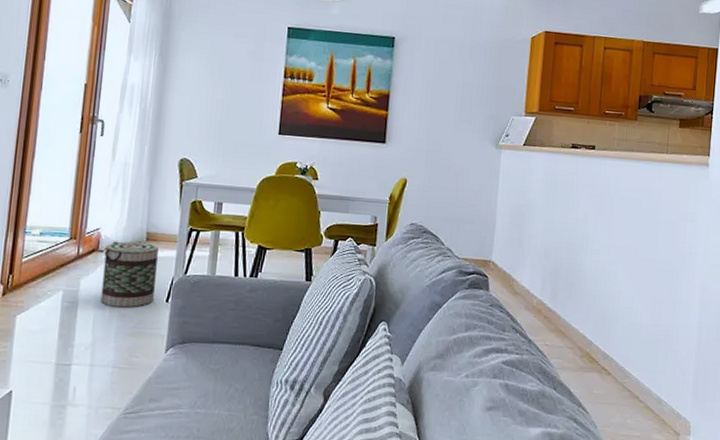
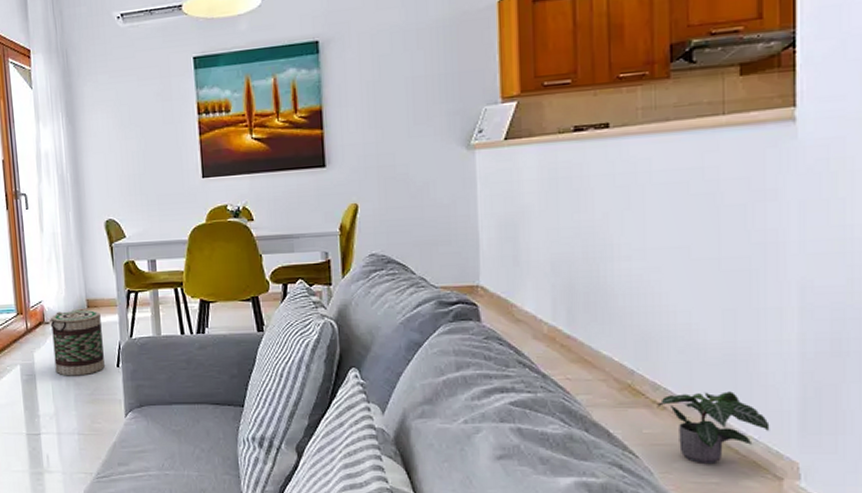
potted plant: none [604,362,675,420] -> present [657,391,770,463]

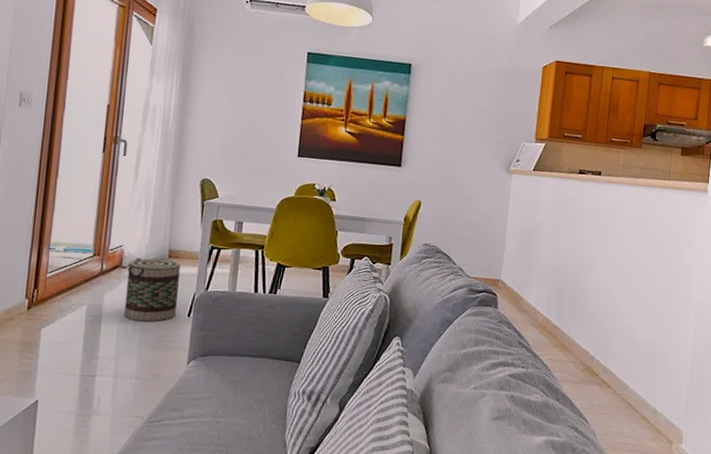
potted plant: present [657,391,770,463] -> none [604,376,670,429]

